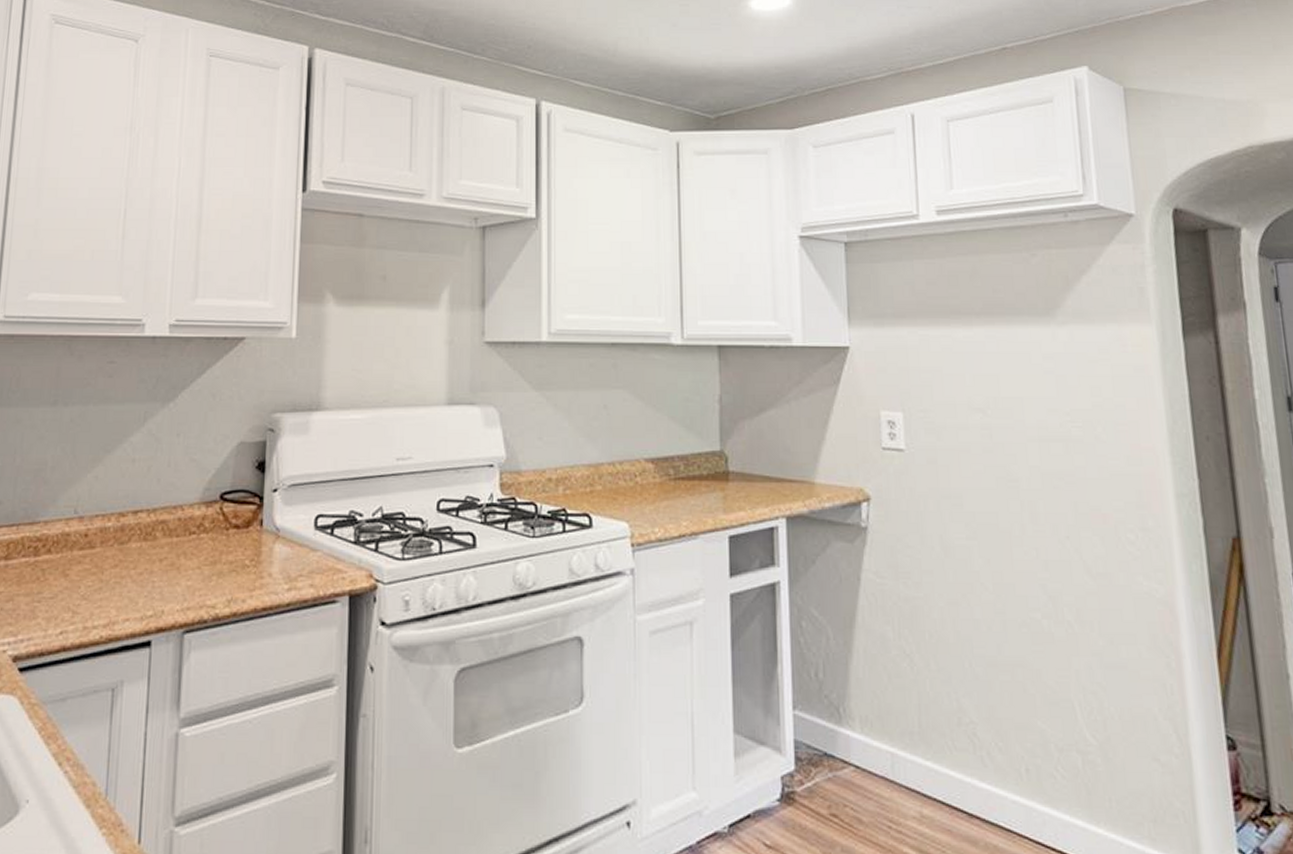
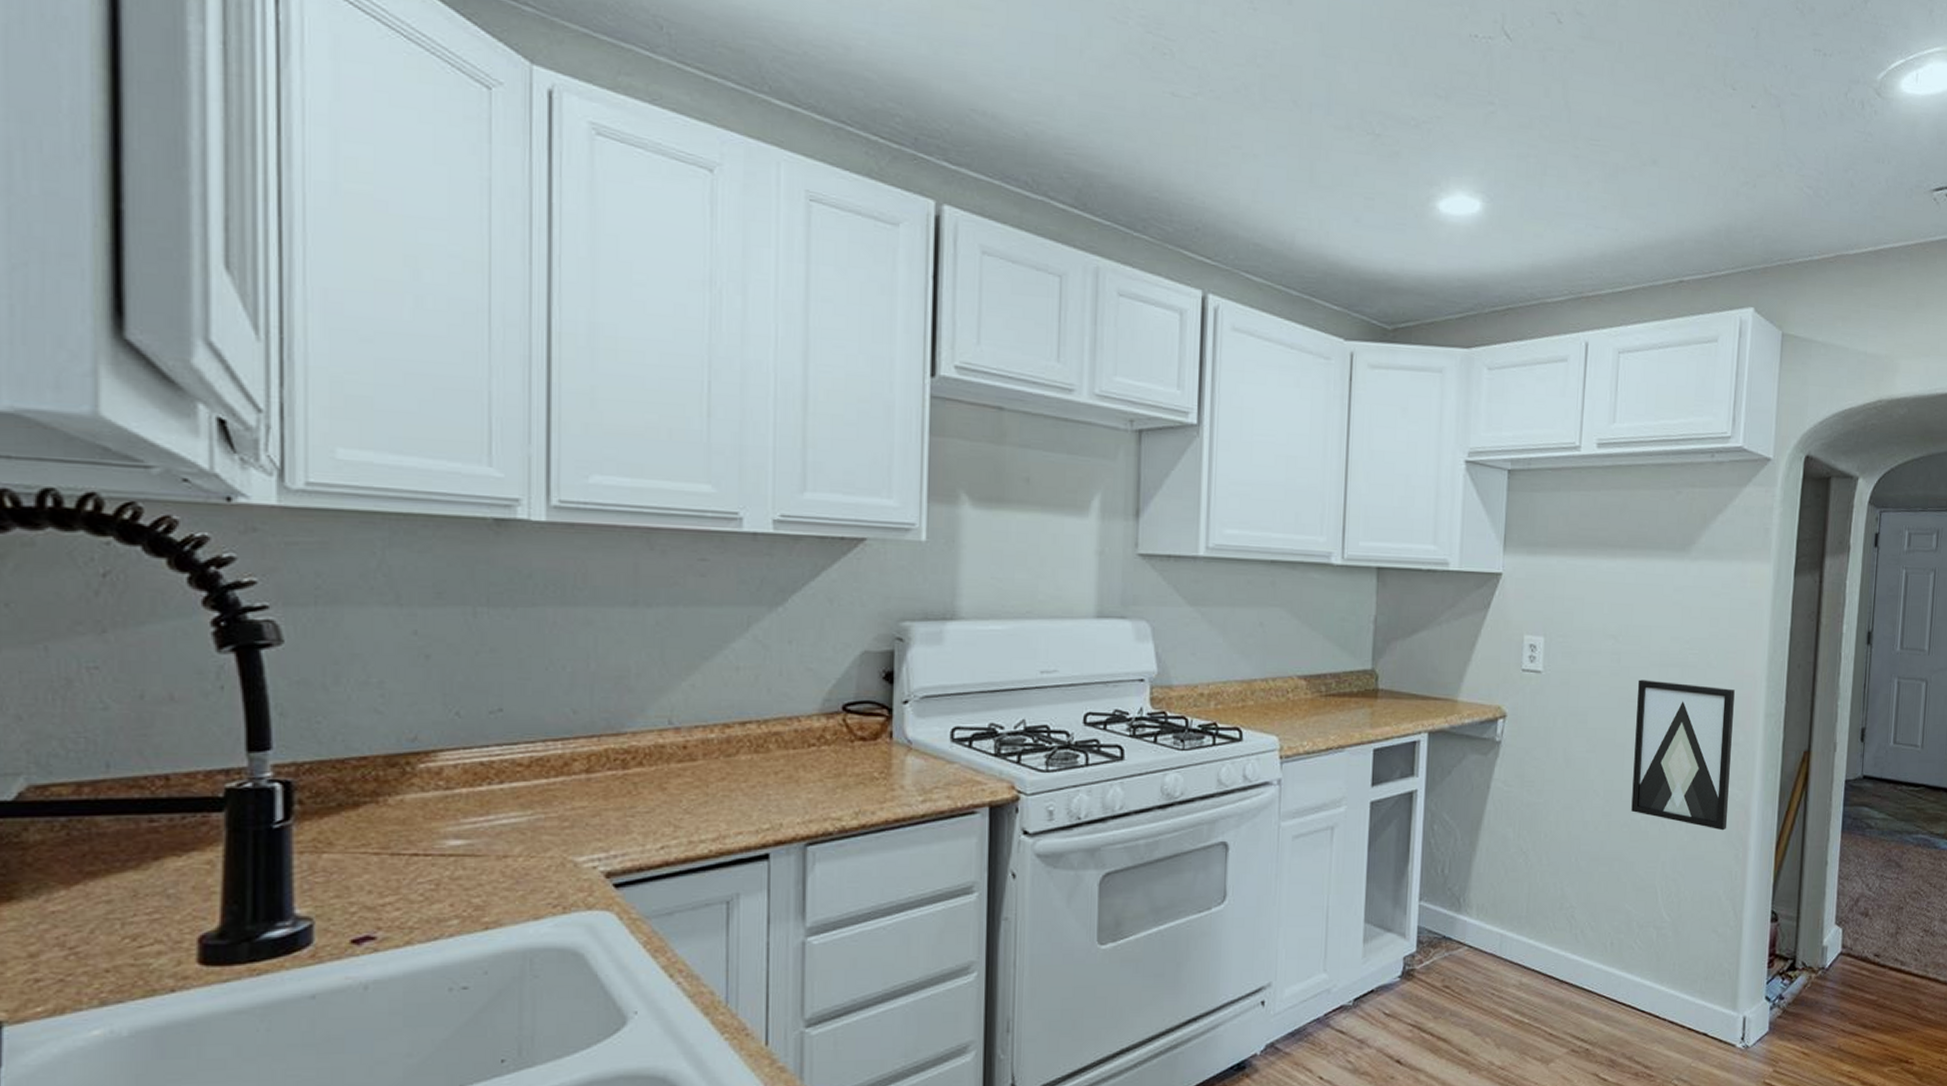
wall art: none [1017,457,1151,633] -> present [1631,679,1735,831]

